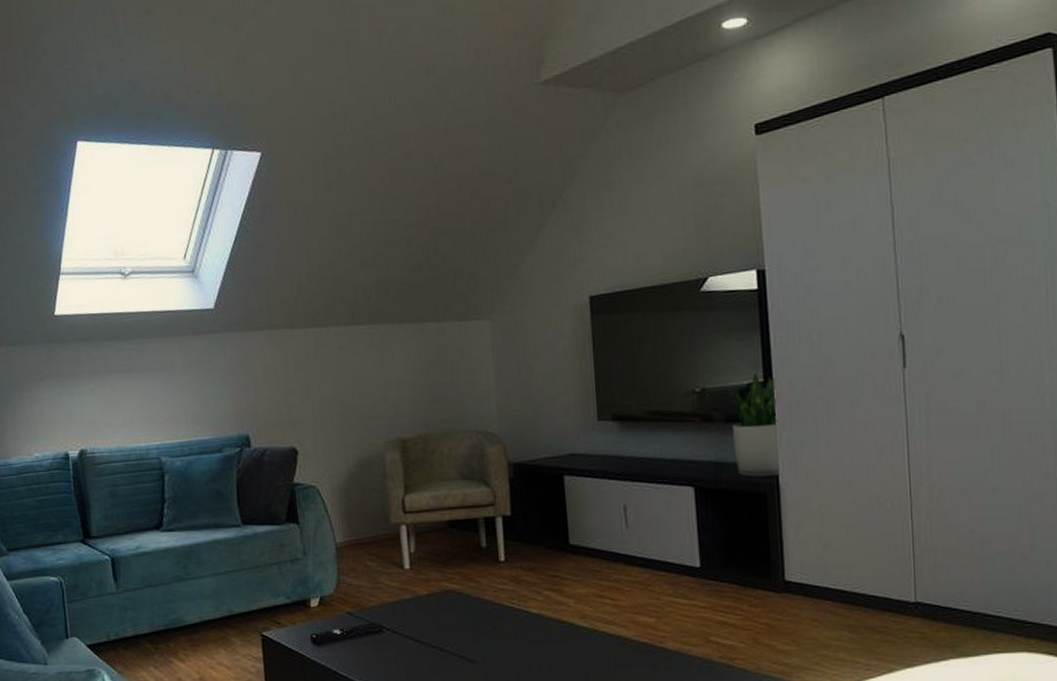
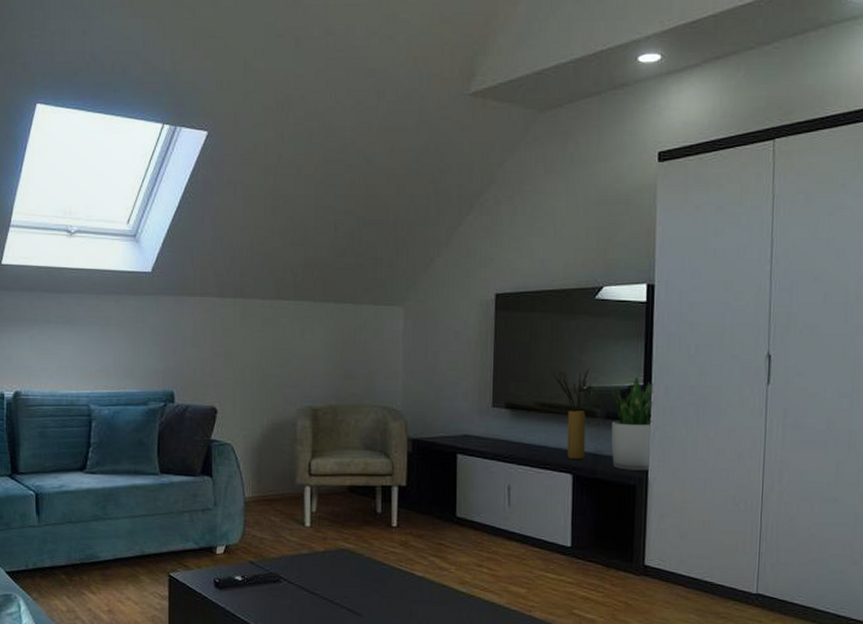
vase: none [660,368,706,471] -> present [552,368,590,460]

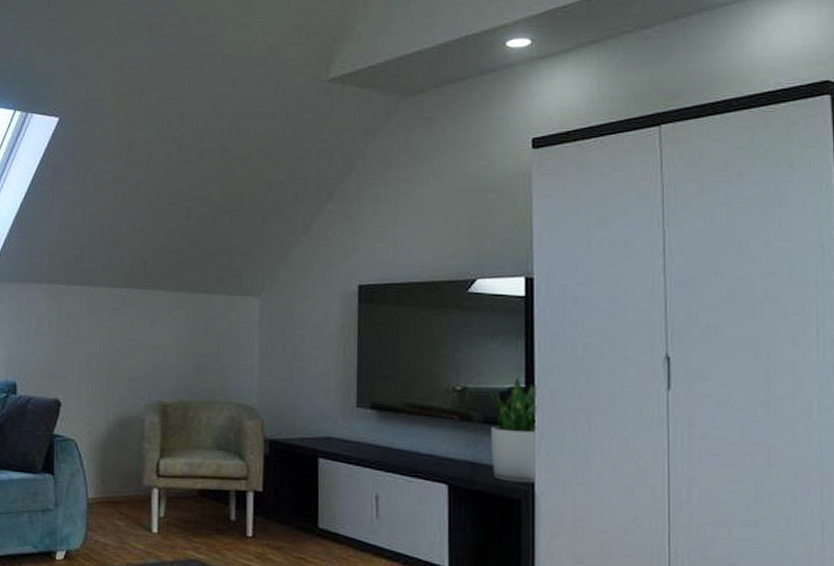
vase: present [552,368,590,460] -> none [422,367,465,469]

